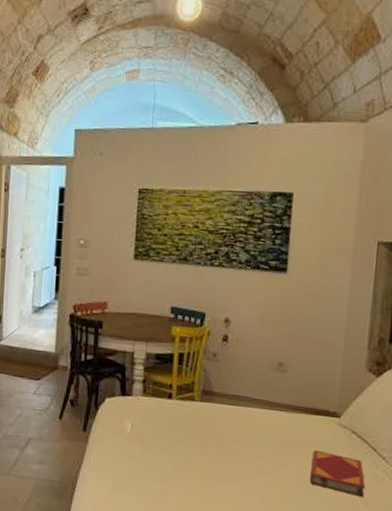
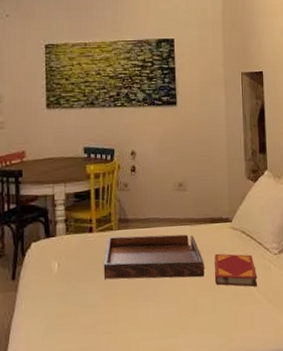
serving tray: none [179,407,299,472] -> present [103,234,205,279]

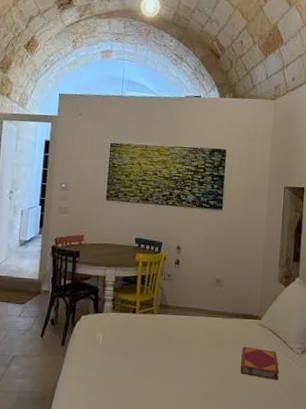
serving tray: present [103,234,205,279] -> none [141,319,232,365]

